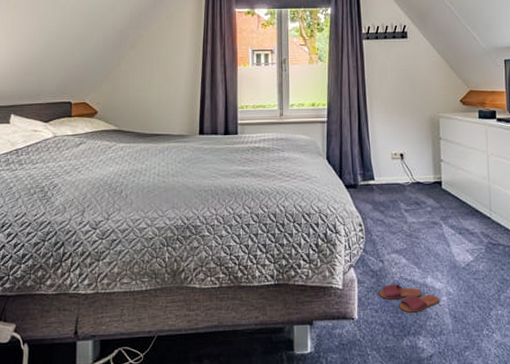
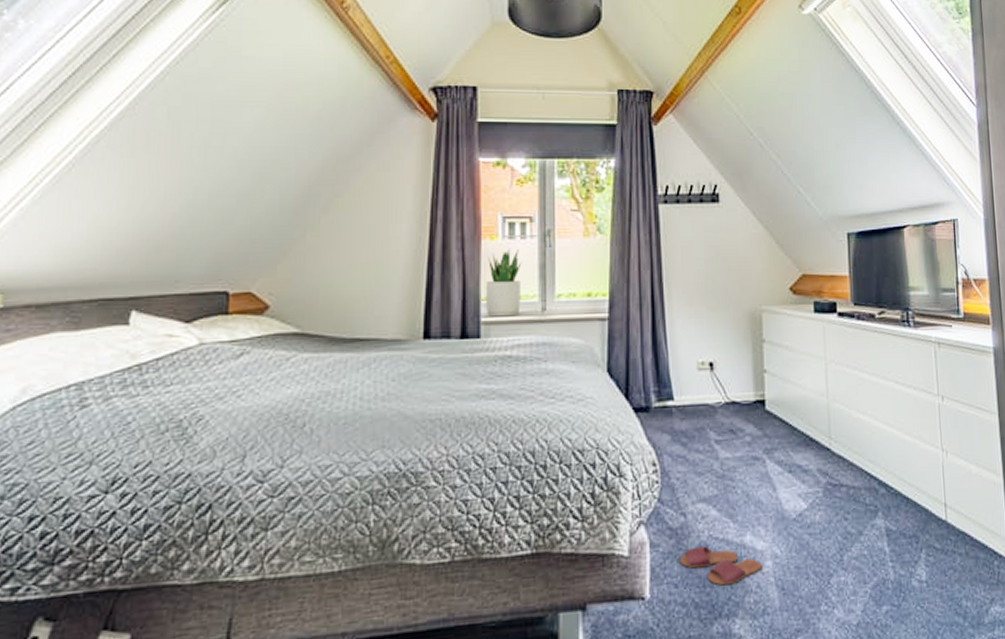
planter: none [240,72,266,120] -> present [485,248,522,317]

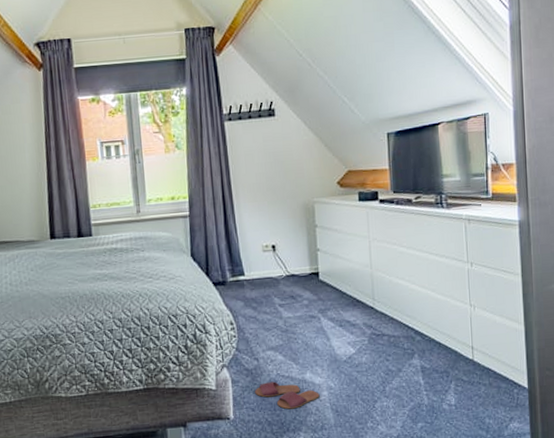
planter: present [485,248,522,317] -> none [92,166,121,220]

